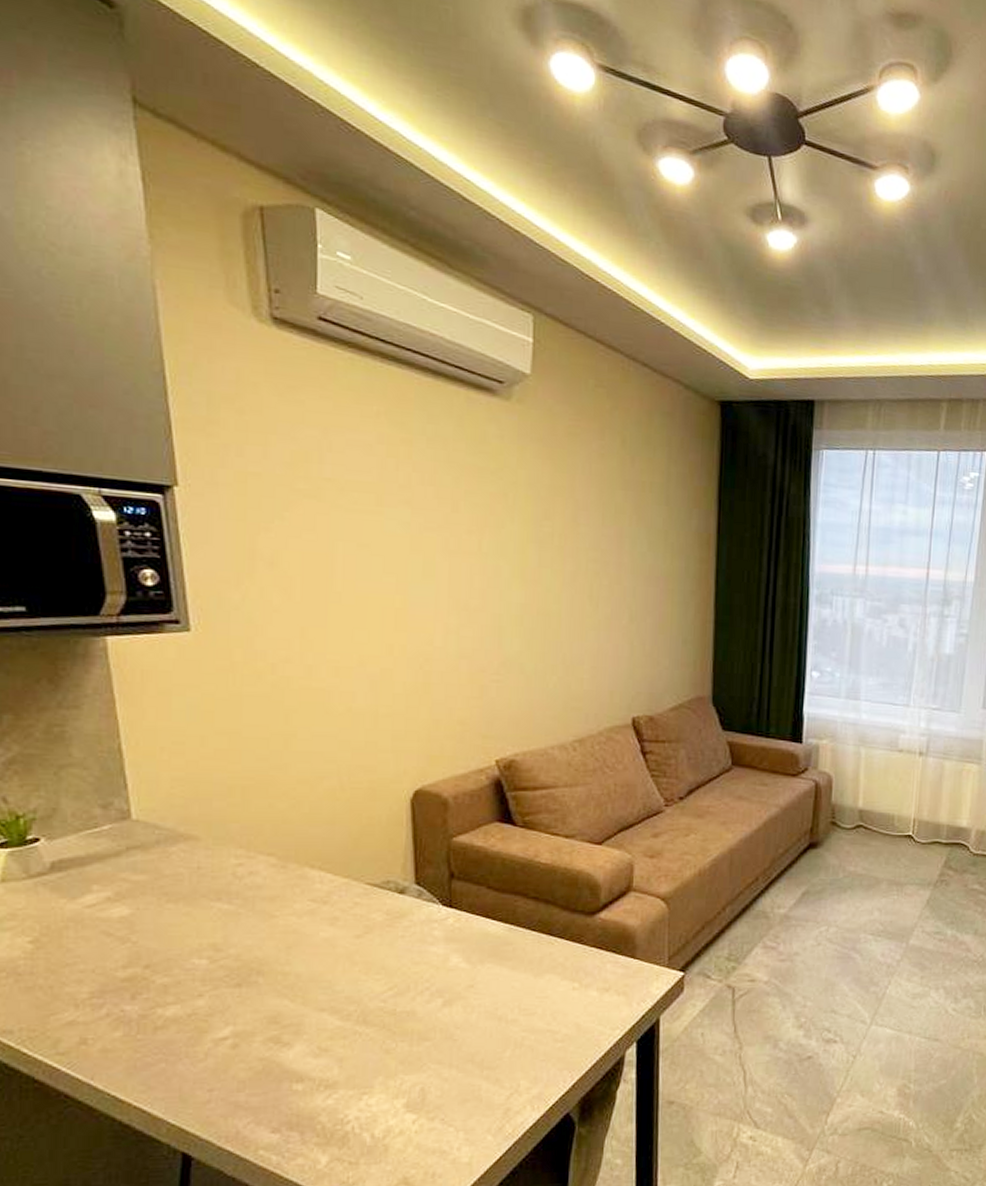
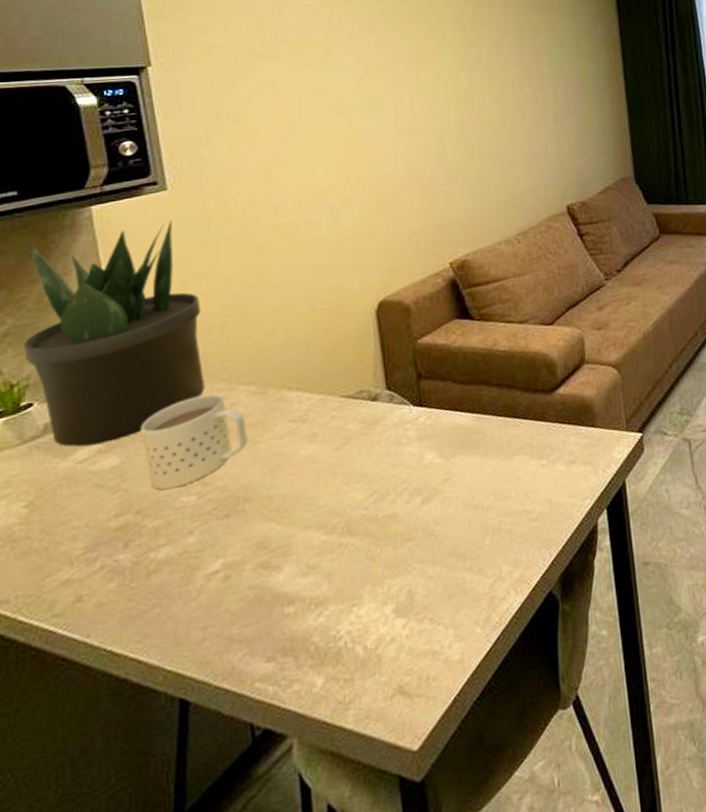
planter: none [31,659,222,891] -> present [24,220,205,447]
mug: none [152,859,264,949] -> present [141,393,247,491]

